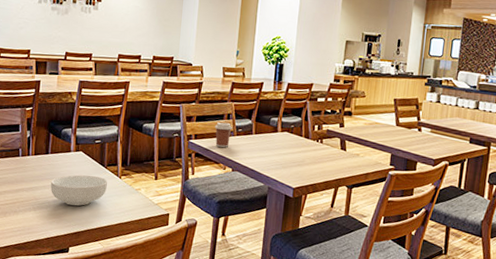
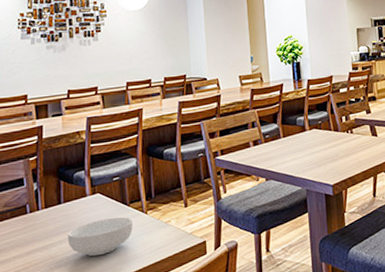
coffee cup: present [215,122,232,147] -> none [240,131,259,158]

